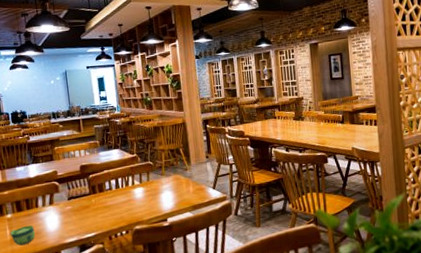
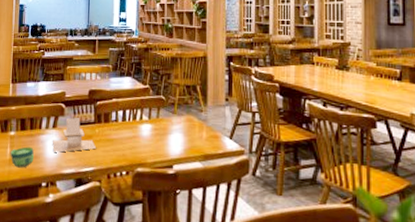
napkin holder: none [52,192,94,226] -> present [53,118,96,153]

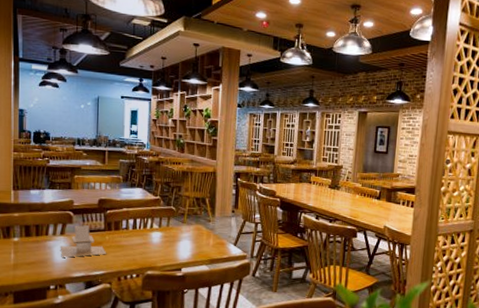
cup: present [10,146,34,168] -> none [14,252,40,272]

